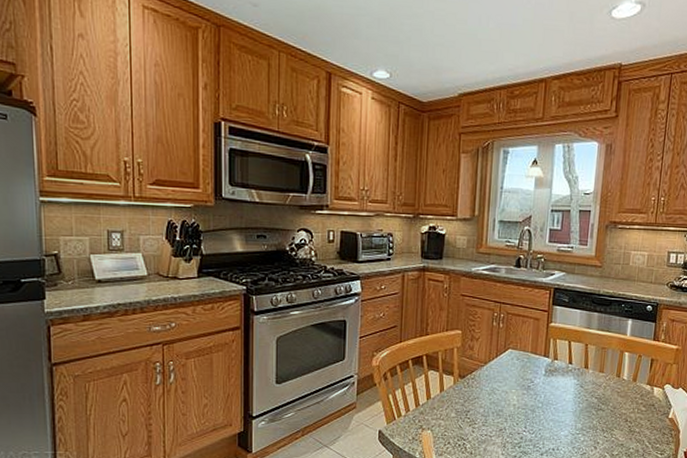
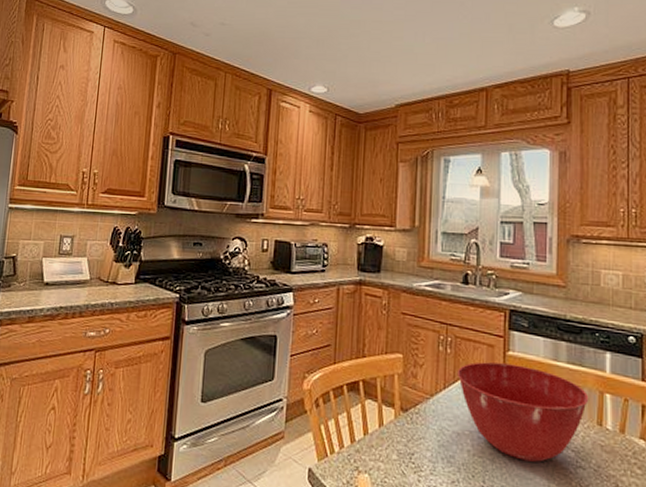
mixing bowl: none [507,333,612,409] -> present [457,362,589,462]

